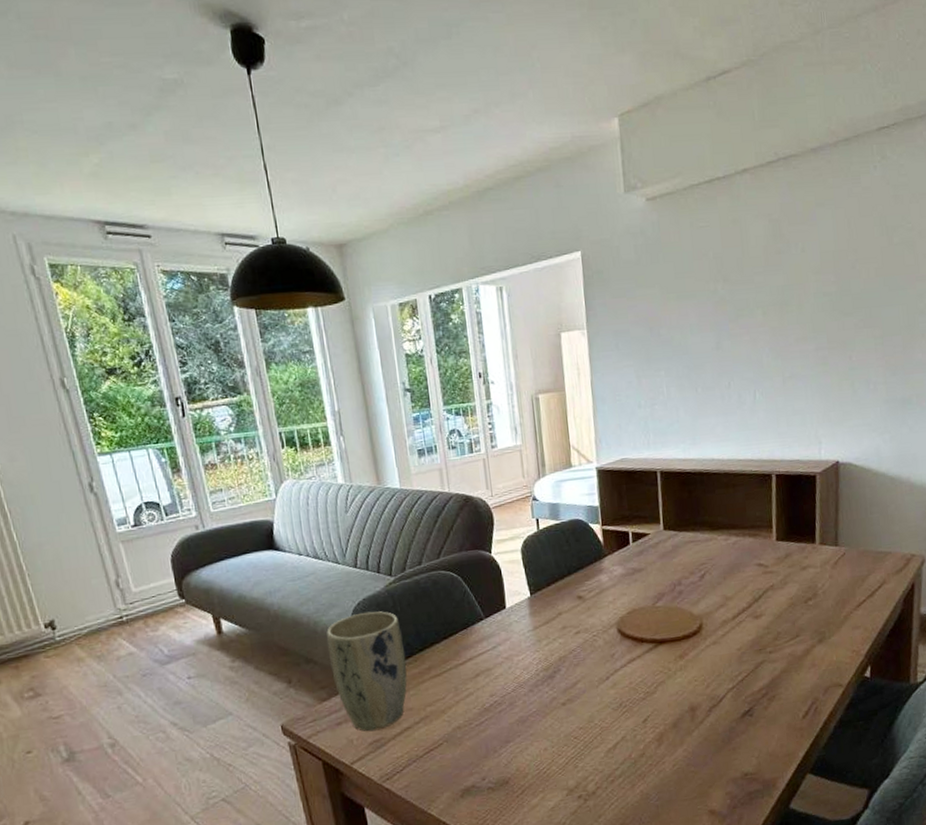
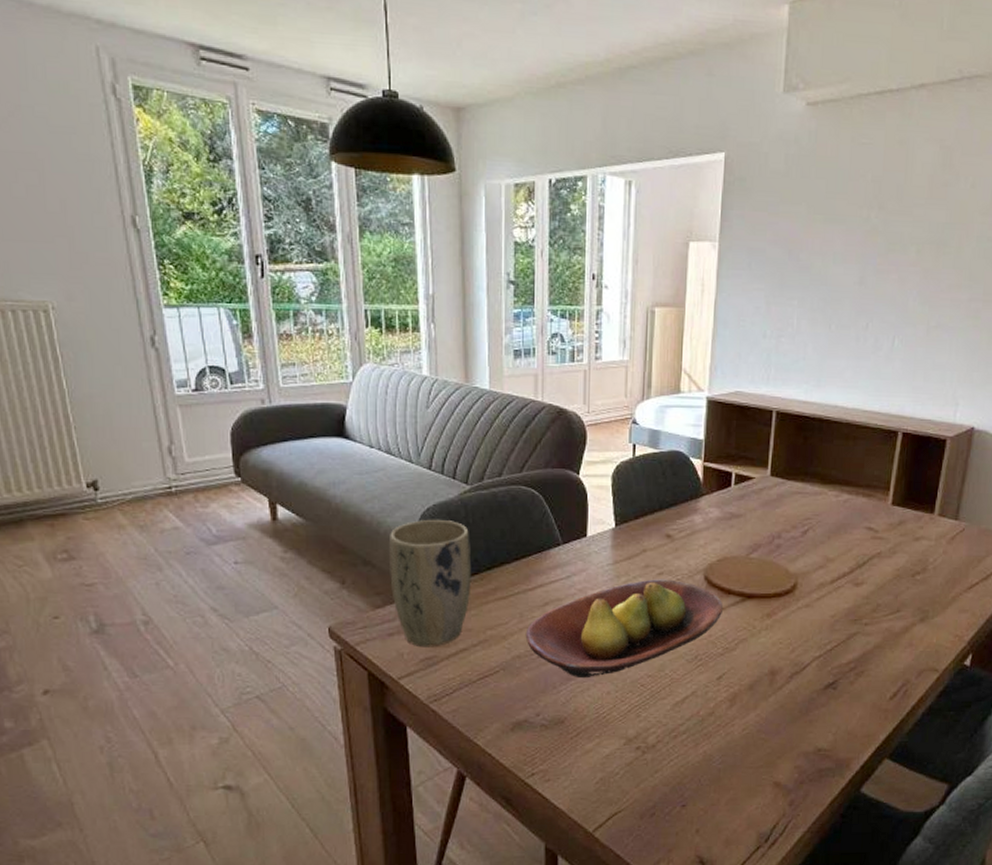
fruit bowl: none [462,636,639,740] -> present [525,579,724,679]

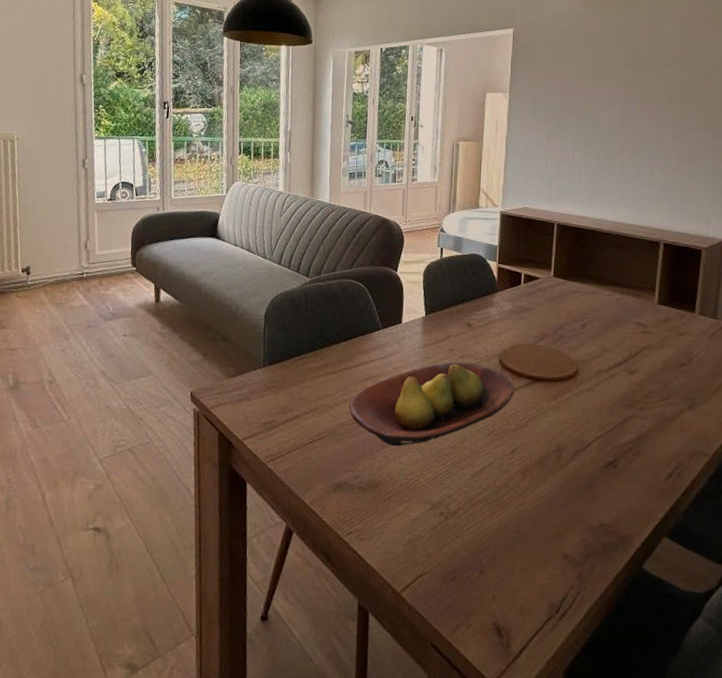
plant pot: present [388,519,472,648] -> none [242,304,308,413]

